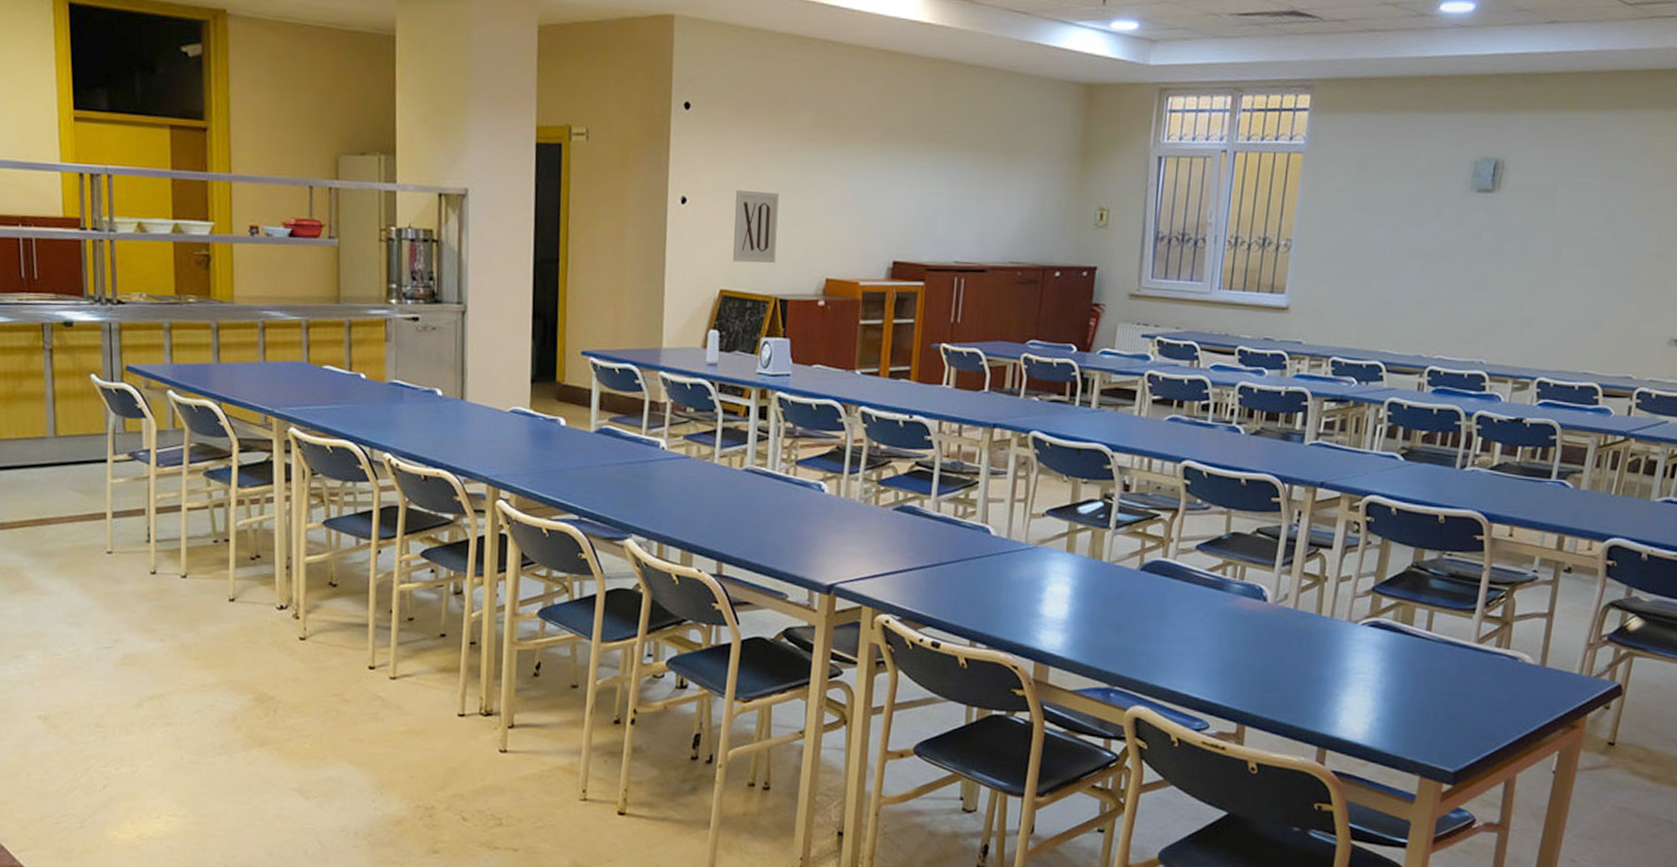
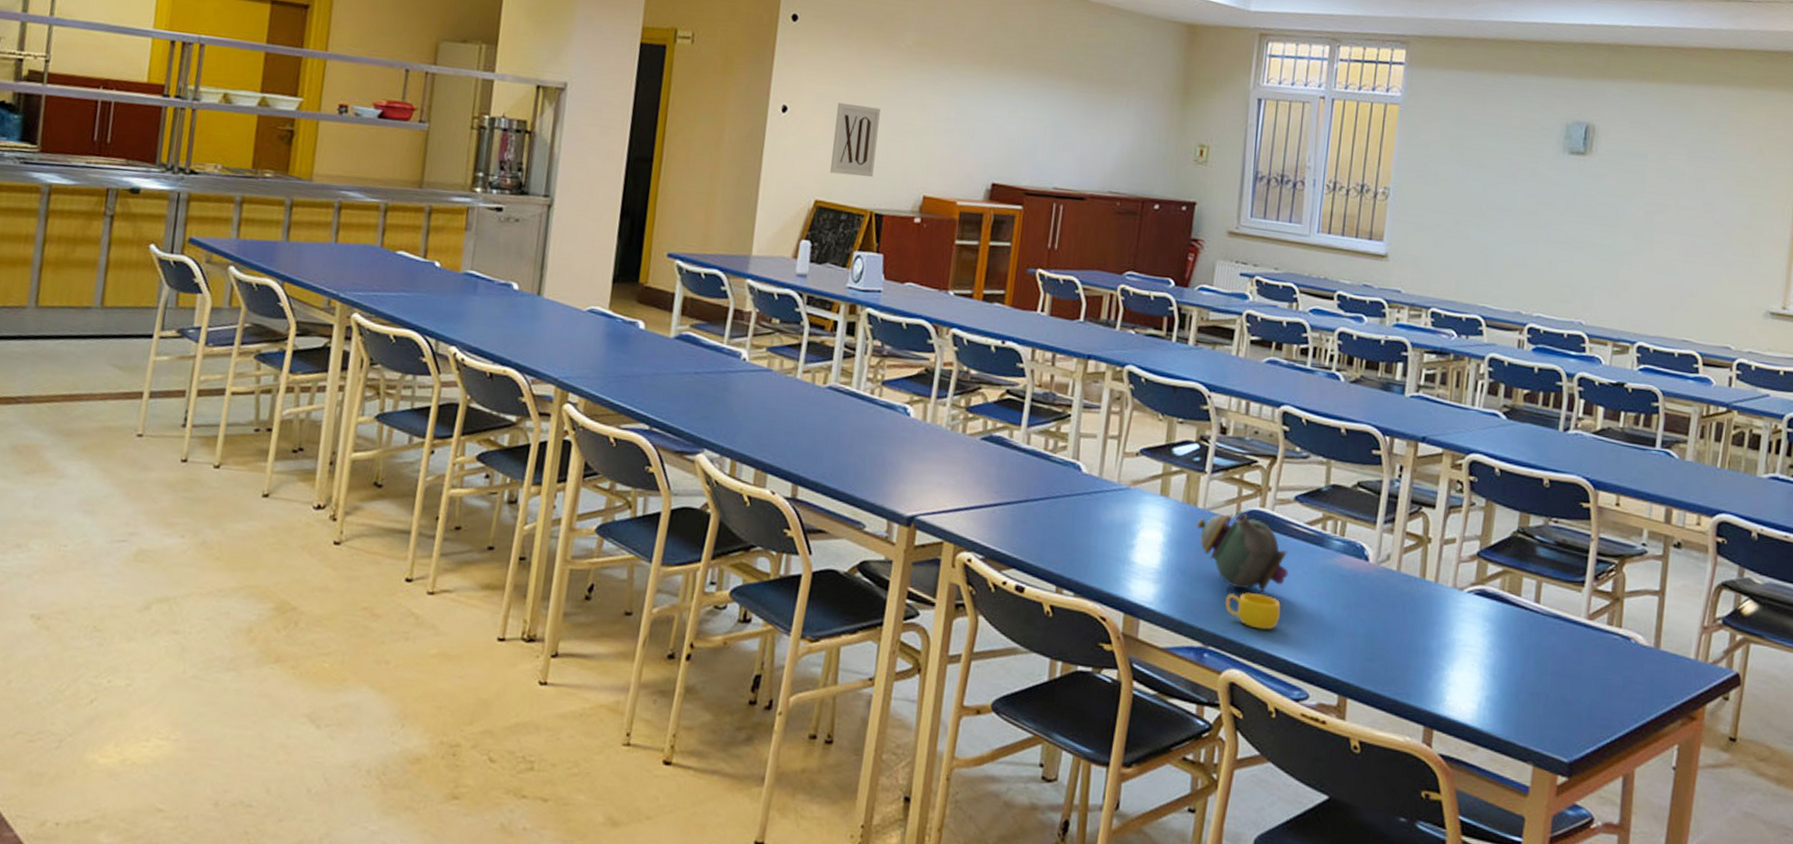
teapot: none [1102,564,1190,637] -> present [1197,513,1288,594]
cup: none [1130,636,1183,669] -> present [1225,592,1281,630]

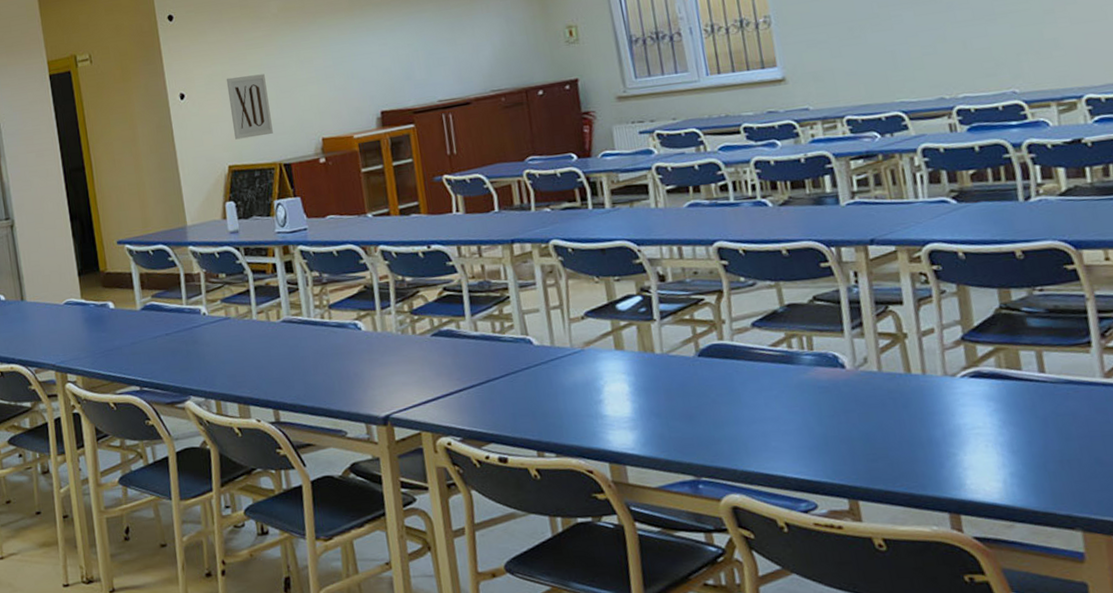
teapot: present [1197,513,1288,594] -> none [658,349,765,420]
cup: present [1225,592,1281,630] -> none [706,420,768,453]

